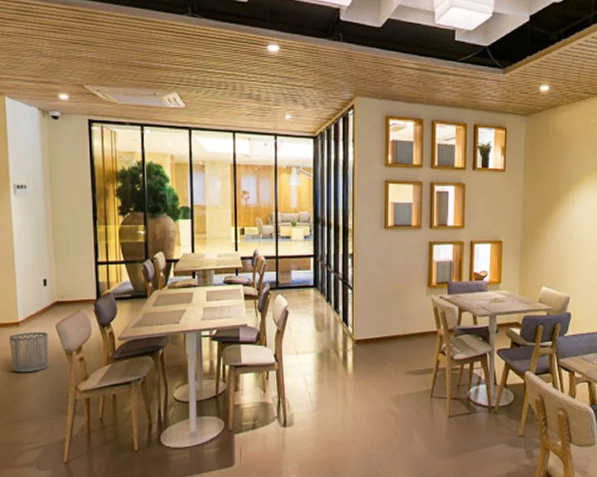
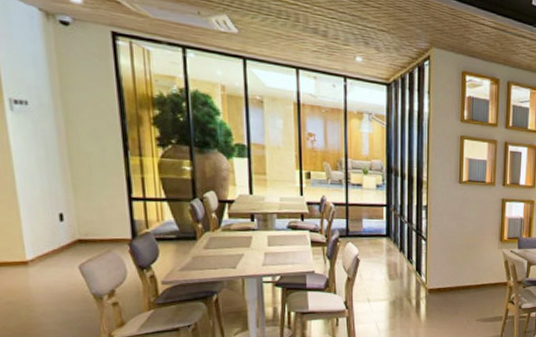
waste bin: present [8,332,49,373] -> none [13,273,71,318]

